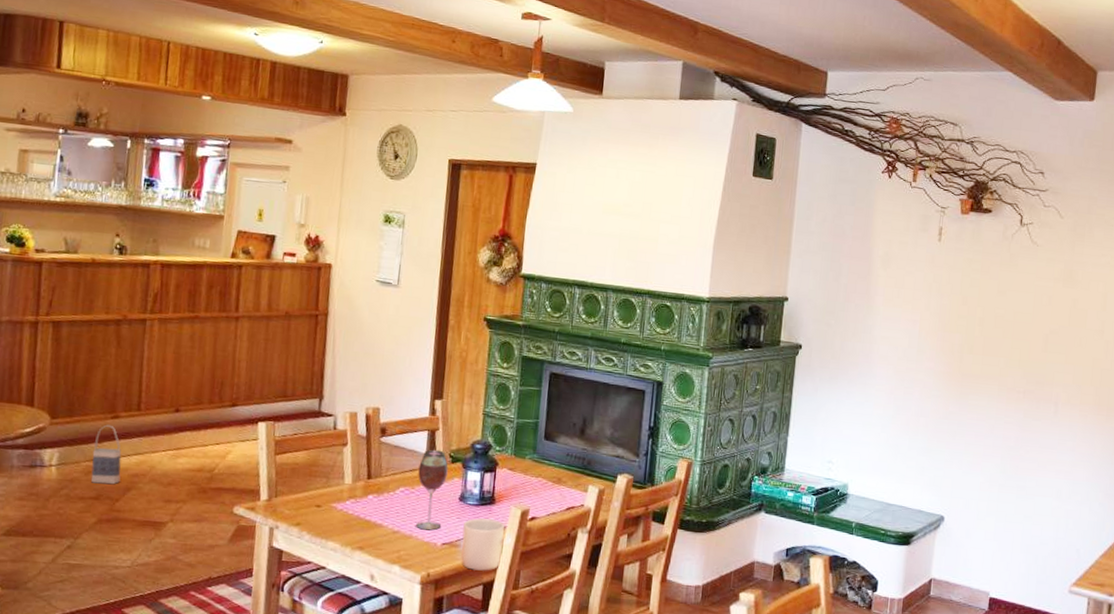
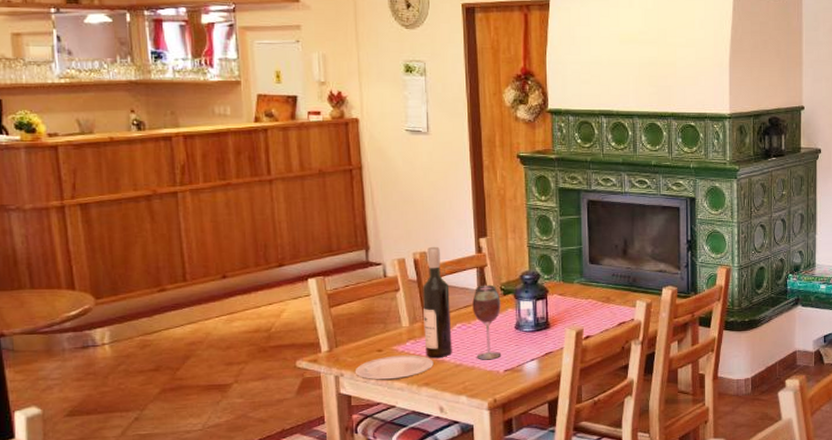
bag: present [91,424,122,485] -> none [144,298,177,356]
plate: none [290,513,371,540] -> present [355,355,434,381]
bottle: none [364,403,398,521] -> present [422,246,452,358]
mug: present [461,518,505,571] -> none [522,342,563,391]

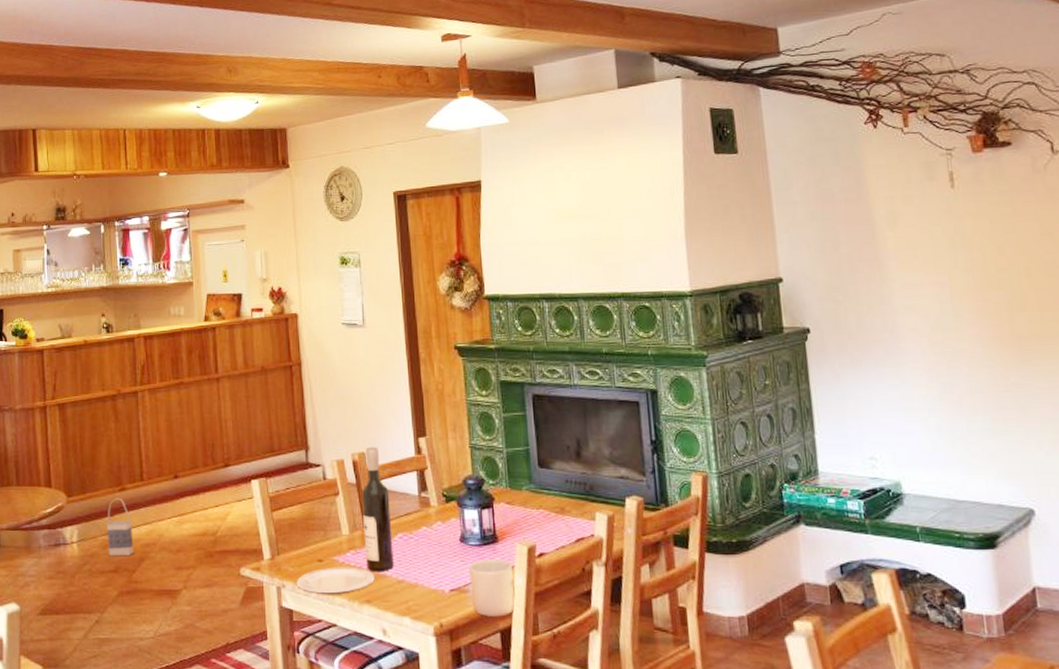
bag: none [144,298,177,356] -> present [107,497,134,557]
wineglass: present [472,284,501,360] -> none [413,490,445,577]
mug: none [522,342,563,391] -> present [469,559,515,617]

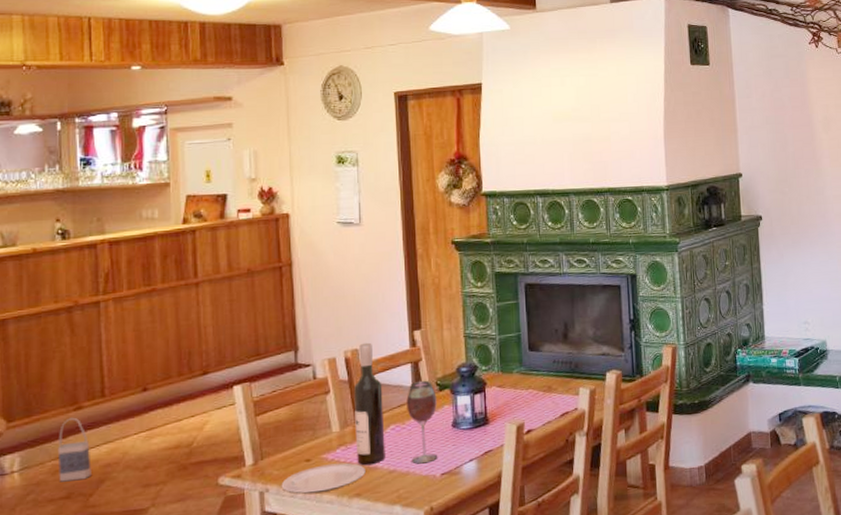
wineglass: none [413,490,445,577] -> present [406,380,437,464]
mug: present [469,559,515,617] -> none [460,439,504,495]

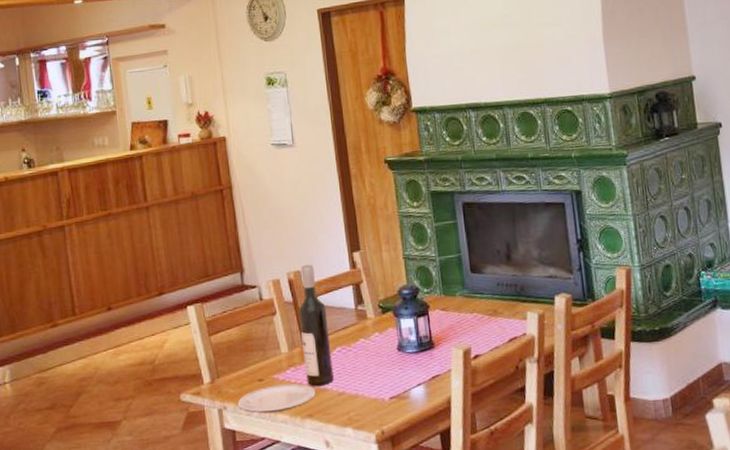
bag: present [57,417,91,482] -> none [40,334,70,394]
wineglass: present [406,380,437,464] -> none [350,302,385,387]

